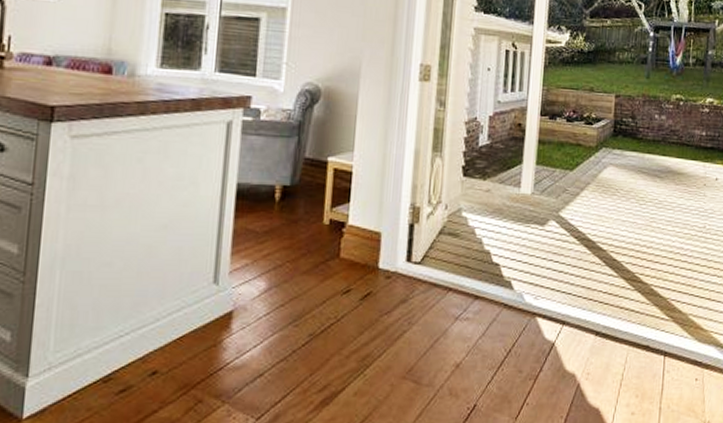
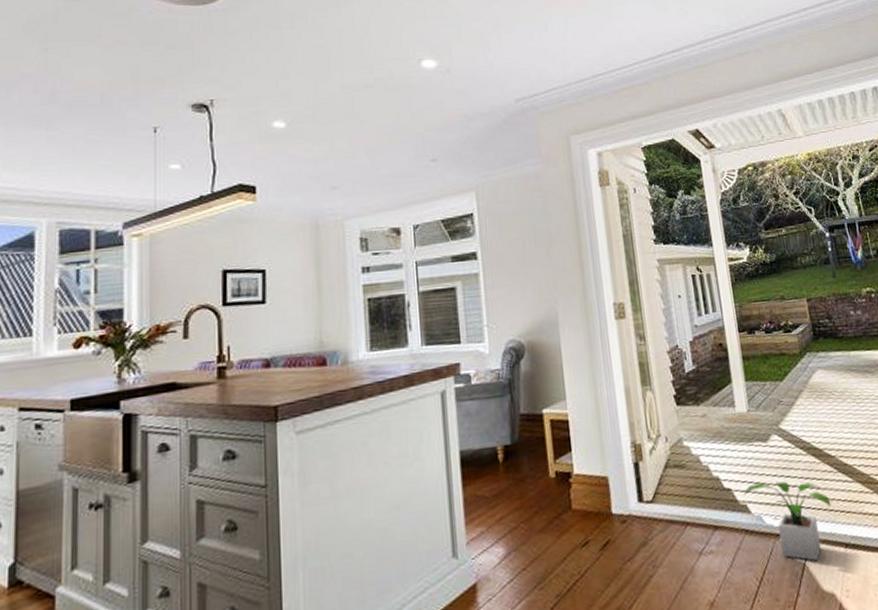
potted plant: none [510,263,592,343] -> present [743,481,832,562]

